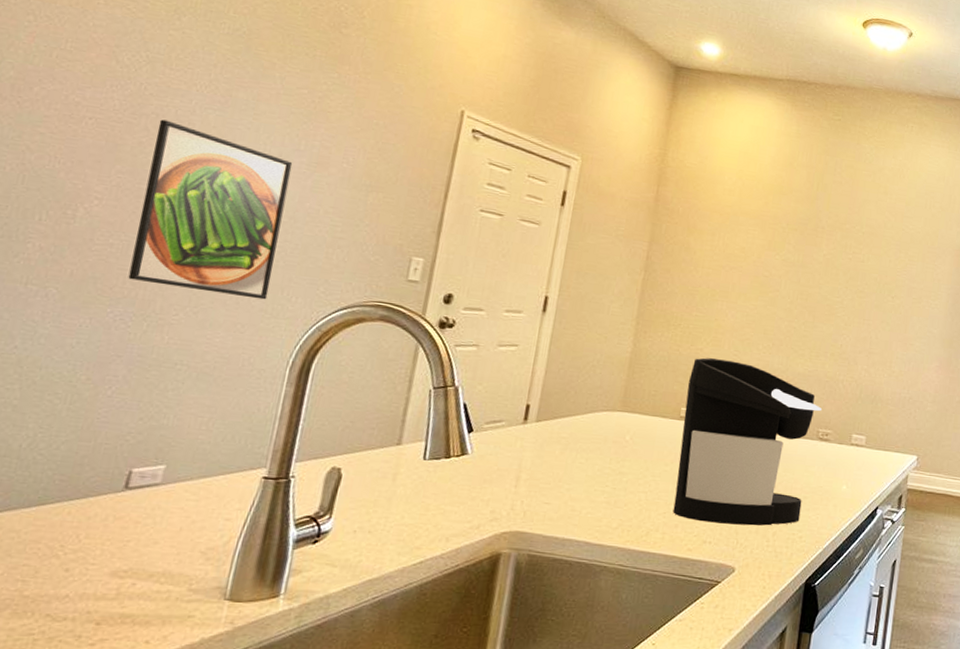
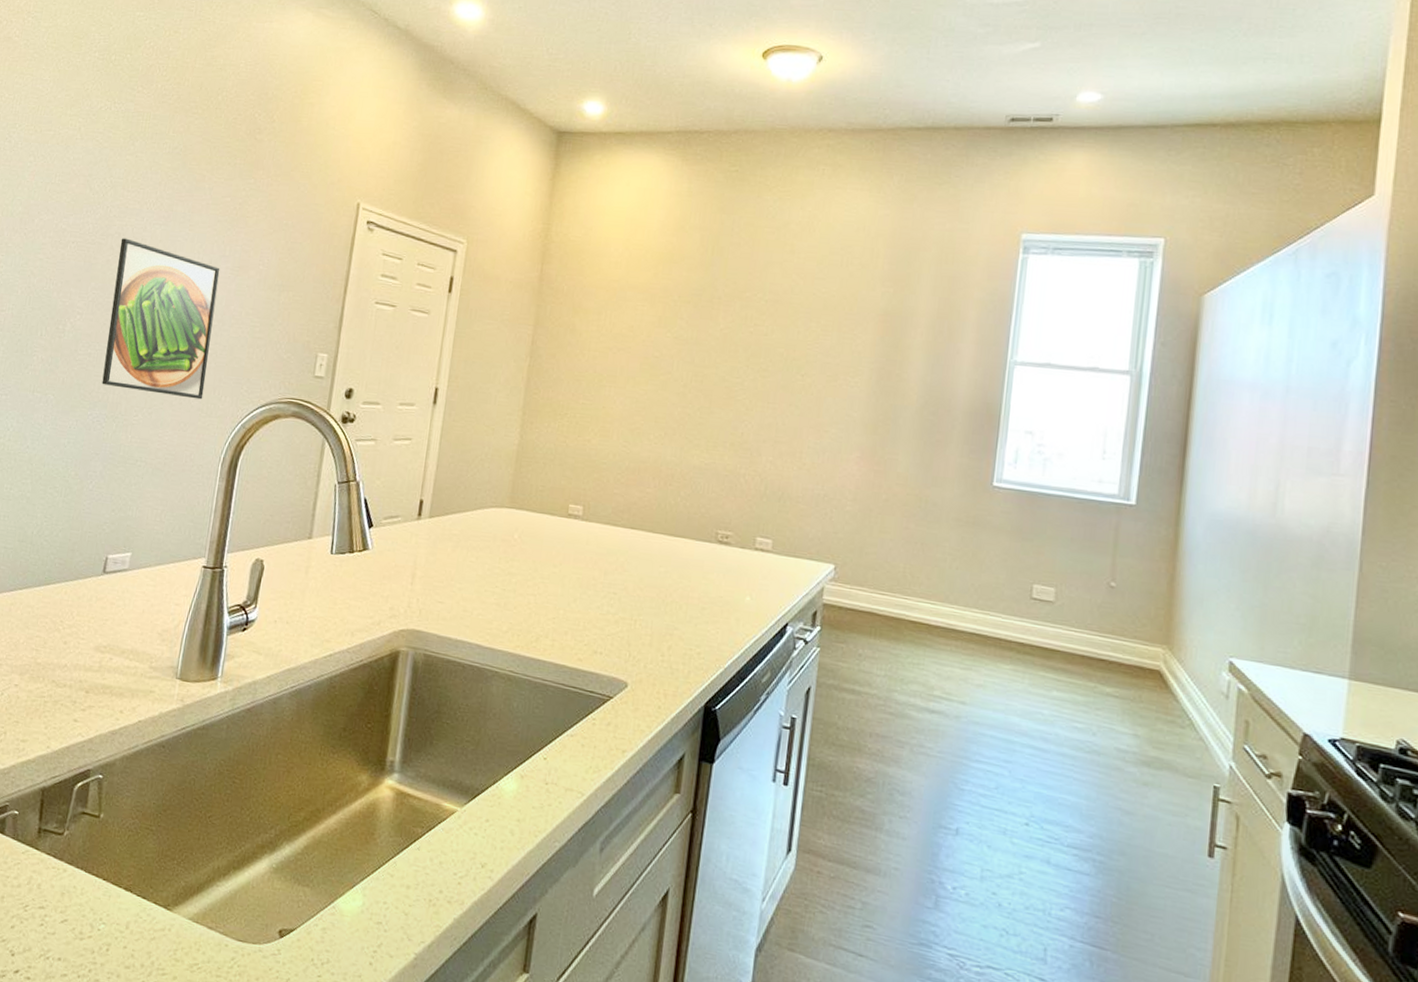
coffee maker: present [673,357,822,526] -> none [562,449,721,639]

